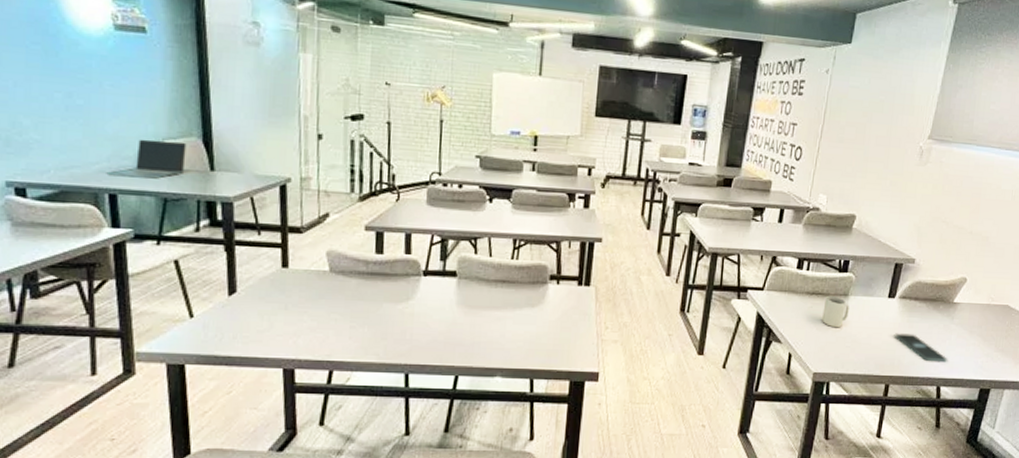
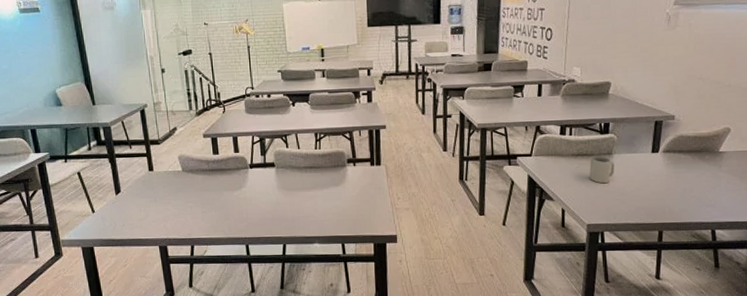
laptop: present [106,139,187,179] -> none [27,87,76,116]
calculator: present [894,333,948,362] -> none [661,183,720,208]

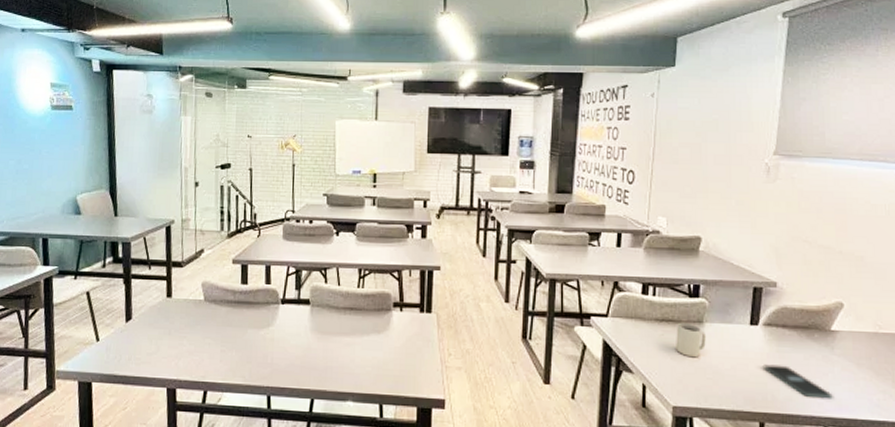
calculator: none [661,183,720,208] -> present [762,364,834,398]

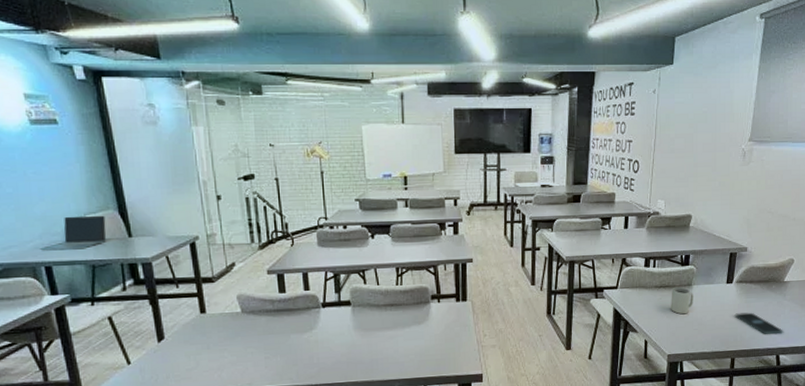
laptop: none [41,193,98,225] -> present [40,215,107,251]

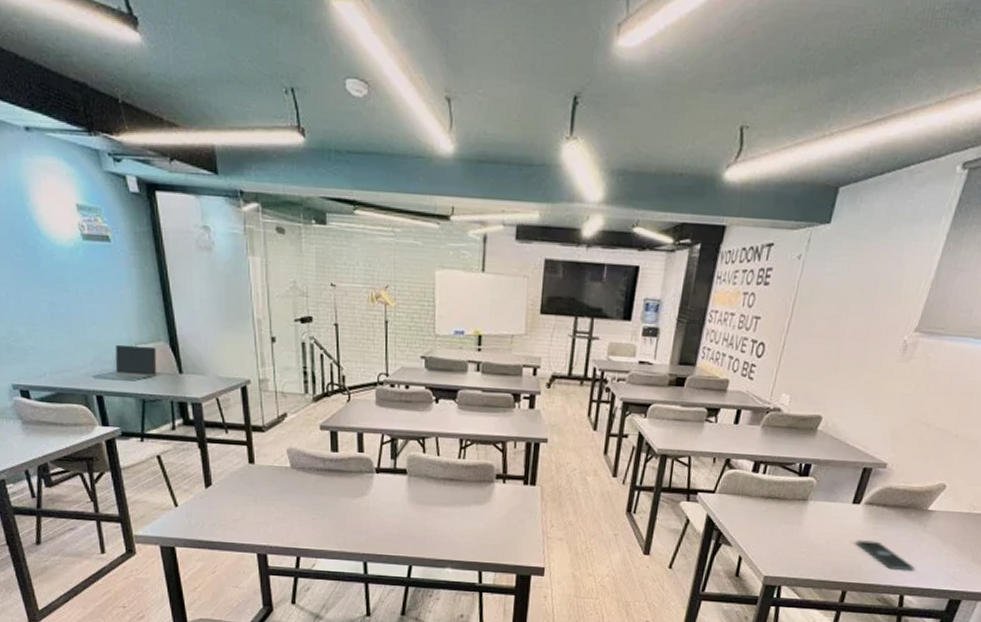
mug: present [671,286,693,315] -> none [776,499,808,533]

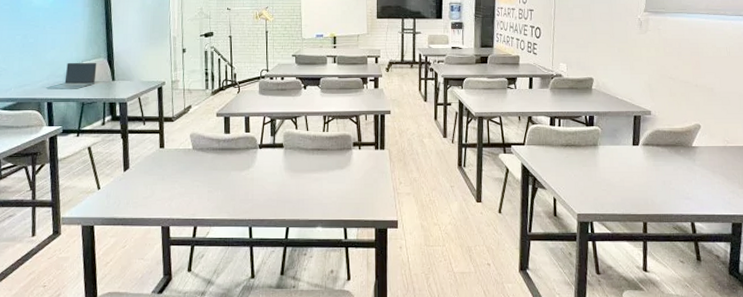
calculator: present [856,540,916,571] -> none [643,176,697,201]

